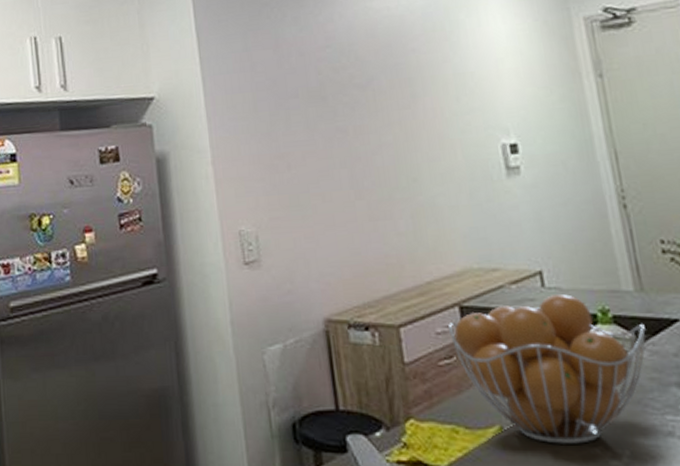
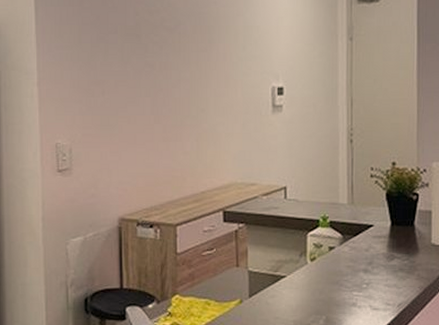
fruit basket: present [447,294,646,444] -> none [212,205,350,312]

